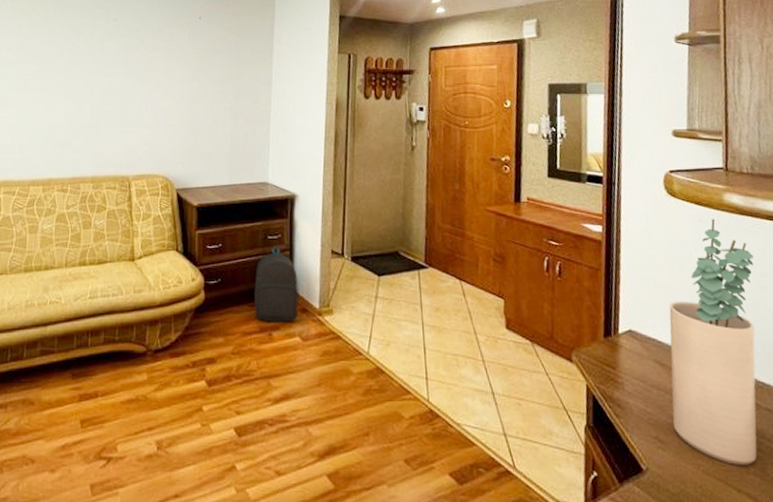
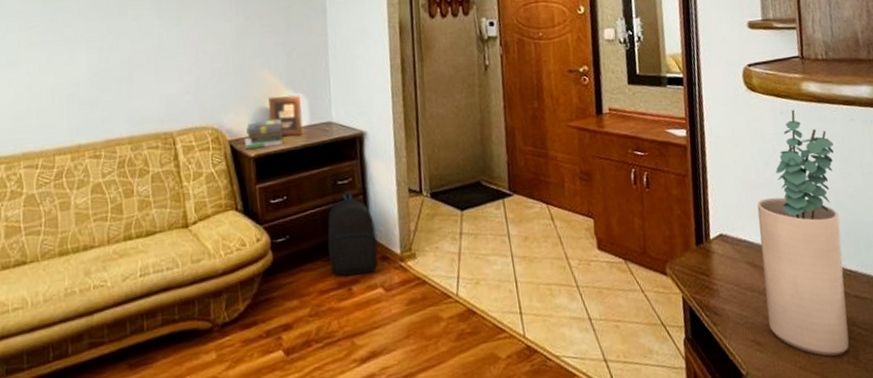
books: none [190,174,224,200] -> present [245,119,284,150]
picture frame: none [213,154,243,191] -> present [268,95,303,137]

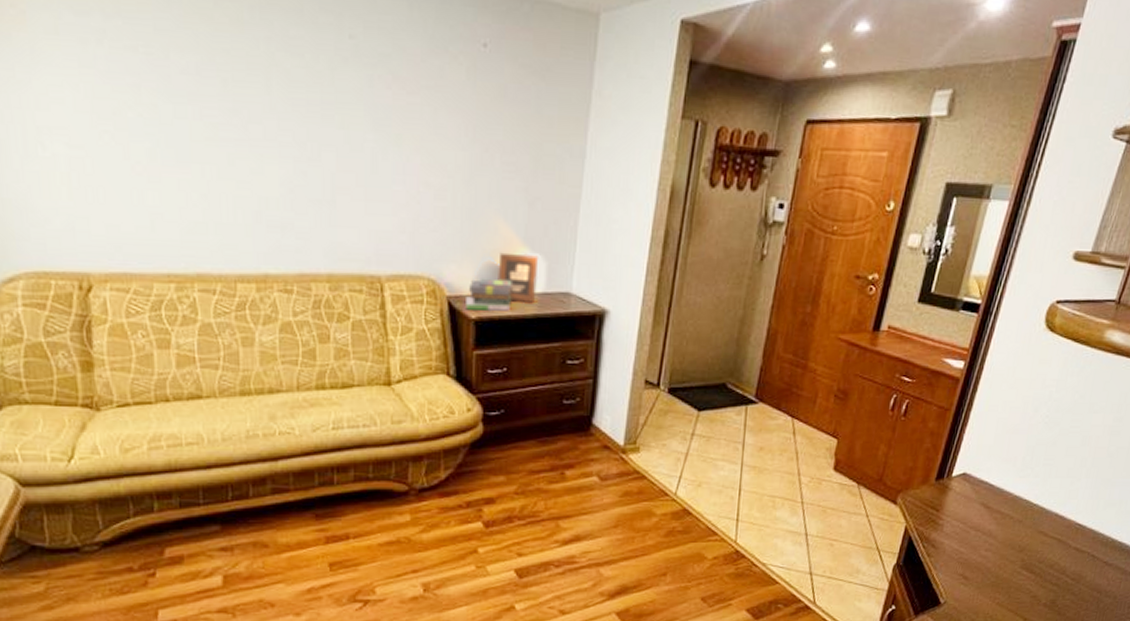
backpack: present [327,191,378,276] -> none [544,373,601,461]
vase: present [757,109,850,357] -> none [981,357,1114,599]

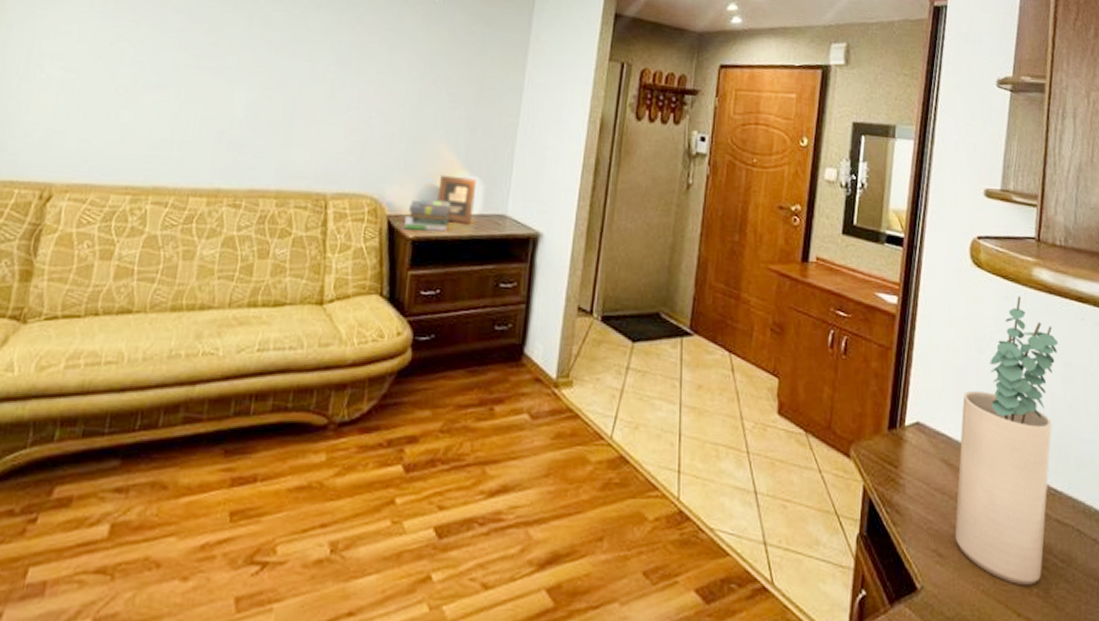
vase: none [981,357,1114,599] -> present [954,295,1058,586]

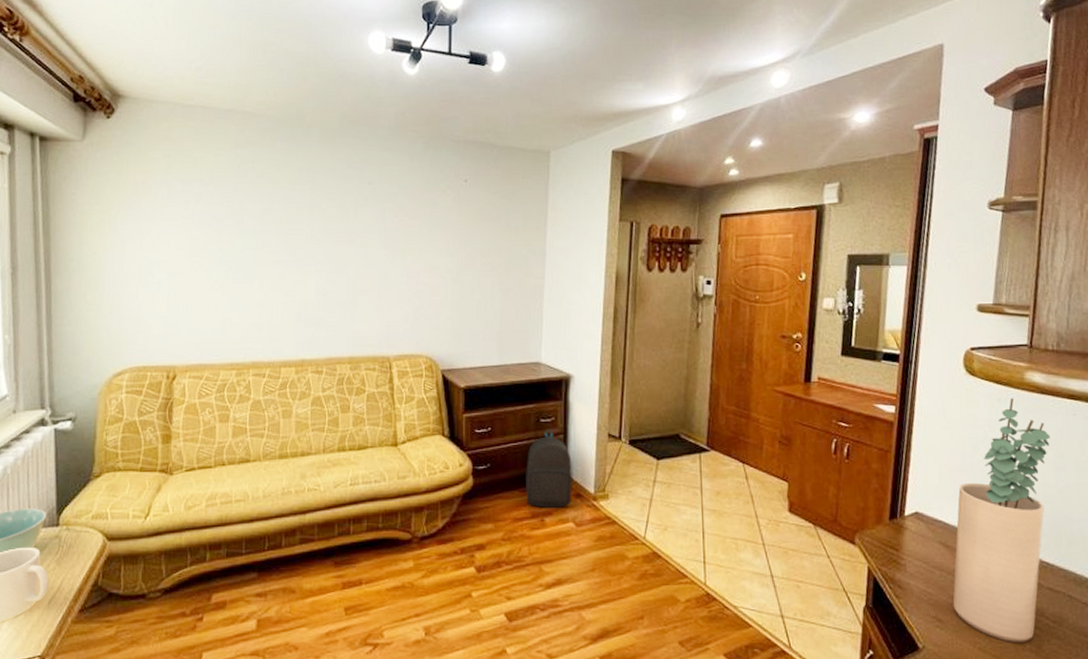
books: present [404,198,451,232] -> none [456,354,493,381]
picture frame: present [437,174,477,224] -> none [481,332,513,372]
backpack: none [473,297,533,396] -> present [524,430,572,509]

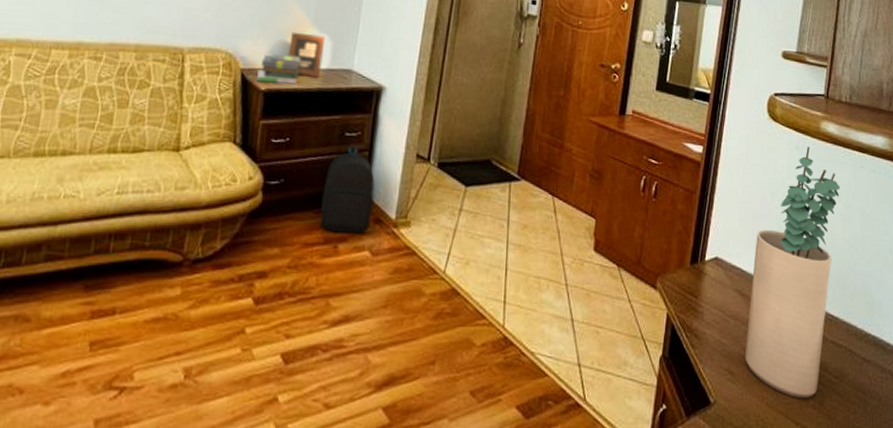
books: none [456,354,493,381] -> present [257,53,301,85]
picture frame: none [481,332,513,372] -> present [288,31,326,77]

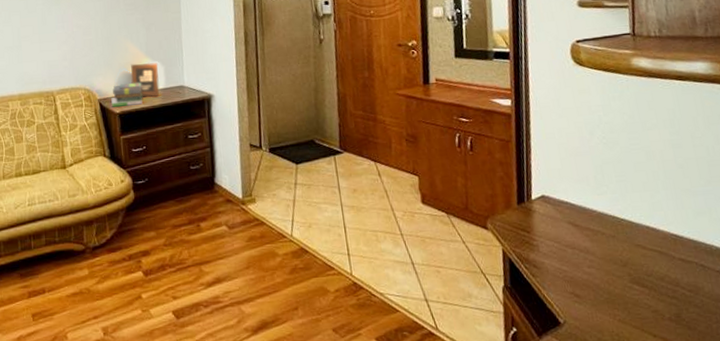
backpack: present [319,145,375,235] -> none [179,144,223,214]
vase: present [745,146,840,399] -> none [580,83,672,314]

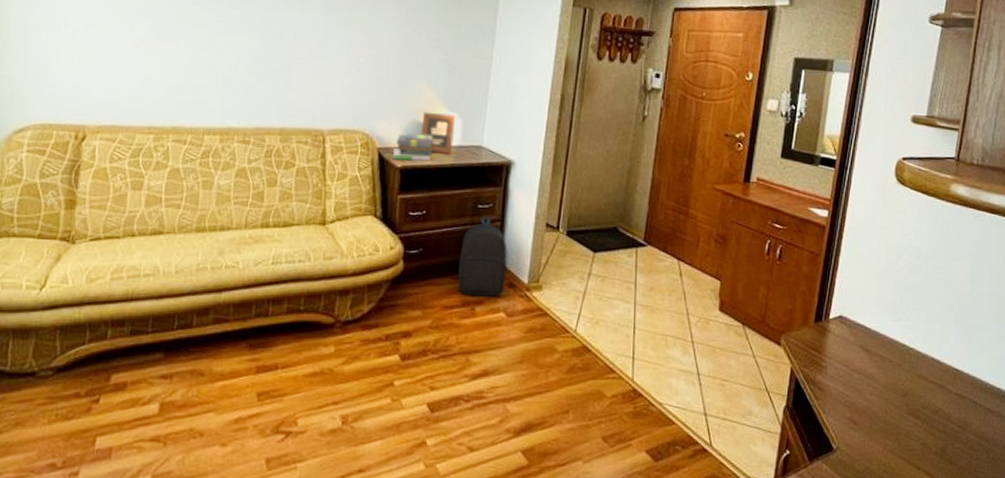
backpack: none [179,144,223,214] -> present [457,216,507,298]

